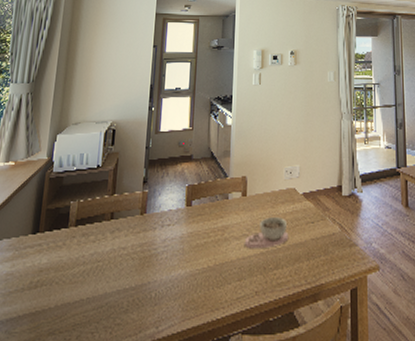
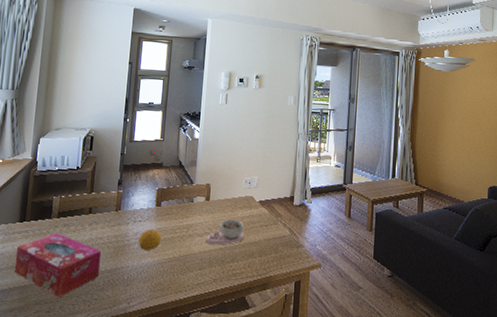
tissue box: none [24,244,125,325] -> present [14,232,102,298]
fruit: none [167,234,194,261] -> present [138,229,162,251]

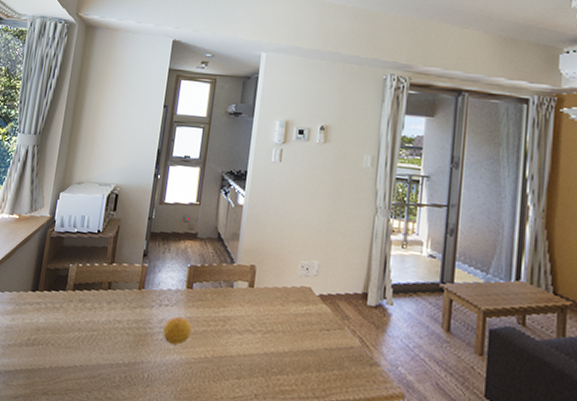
tissue box: present [14,232,102,298] -> none [22,308,120,390]
bowl: present [205,219,245,245] -> none [246,315,299,350]

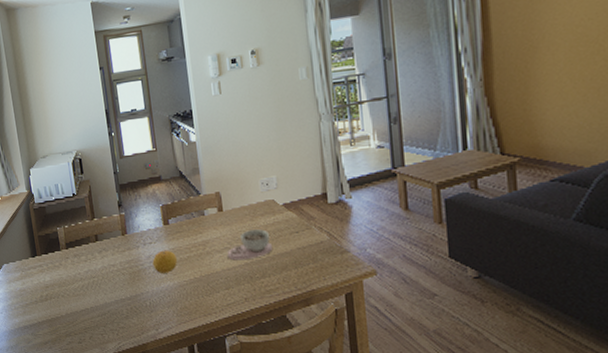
bowl: none [246,315,299,350] -> present [227,229,273,261]

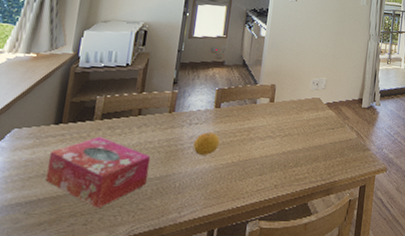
tissue box: none [35,264,121,329] -> present [45,136,151,209]
bowl: present [227,229,273,261] -> none [268,122,310,149]

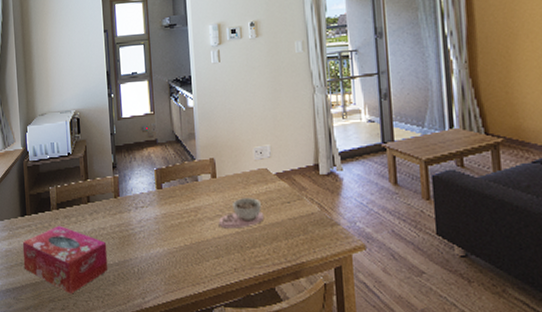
fruit: present [193,132,220,156] -> none [143,215,169,240]
bowl: none [268,122,310,149] -> present [218,198,265,229]

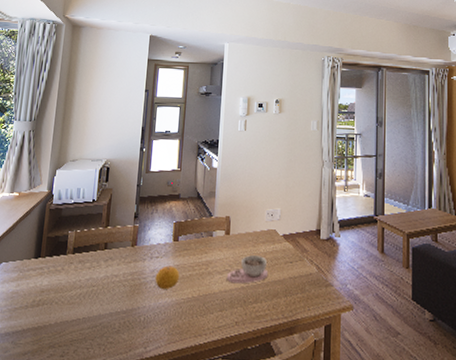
tissue box: present [22,225,109,294] -> none [28,269,117,341]
fruit: none [143,215,169,240] -> present [155,265,180,290]

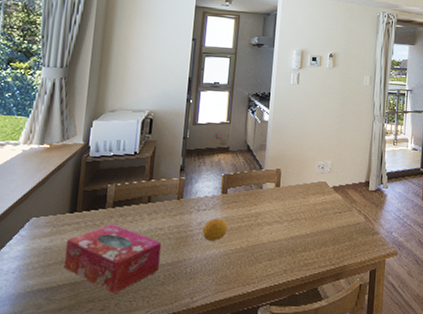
tissue box: none [28,269,117,341] -> present [63,223,162,294]
bowl: present [226,255,269,284] -> none [275,207,318,234]

